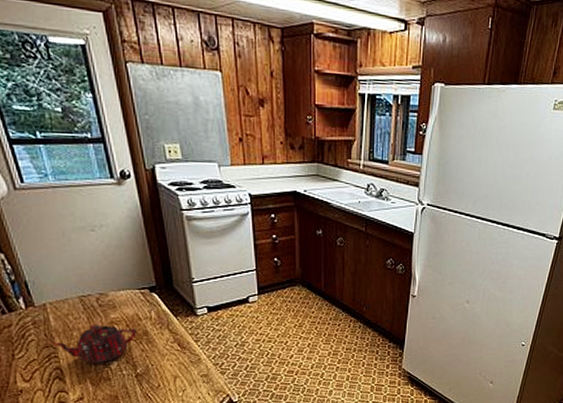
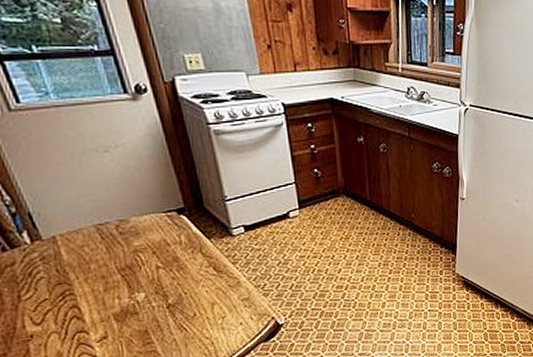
teapot: present [53,325,137,363] -> none [67,254,165,298]

